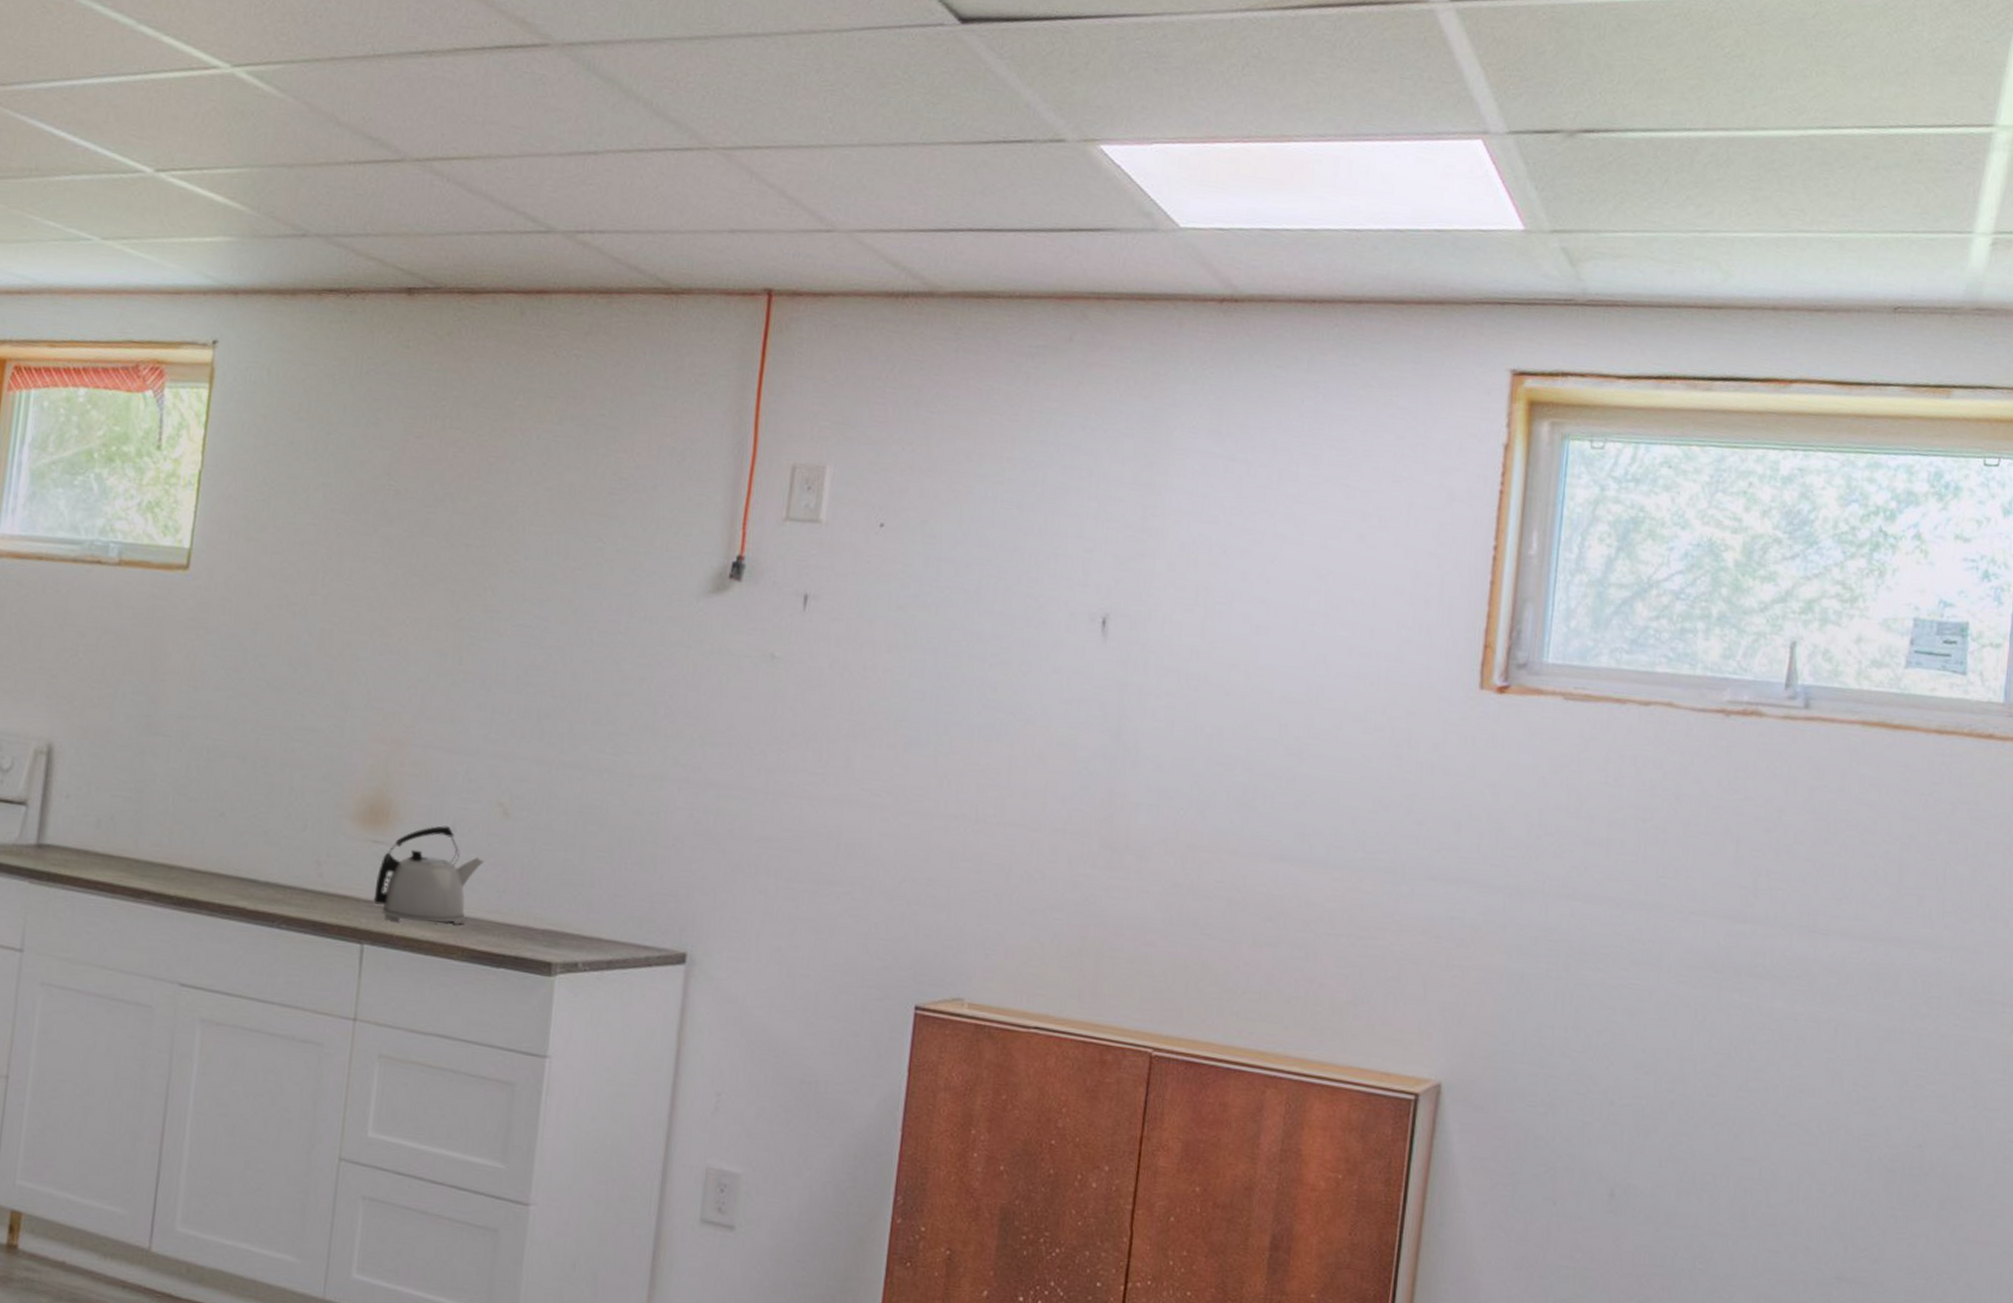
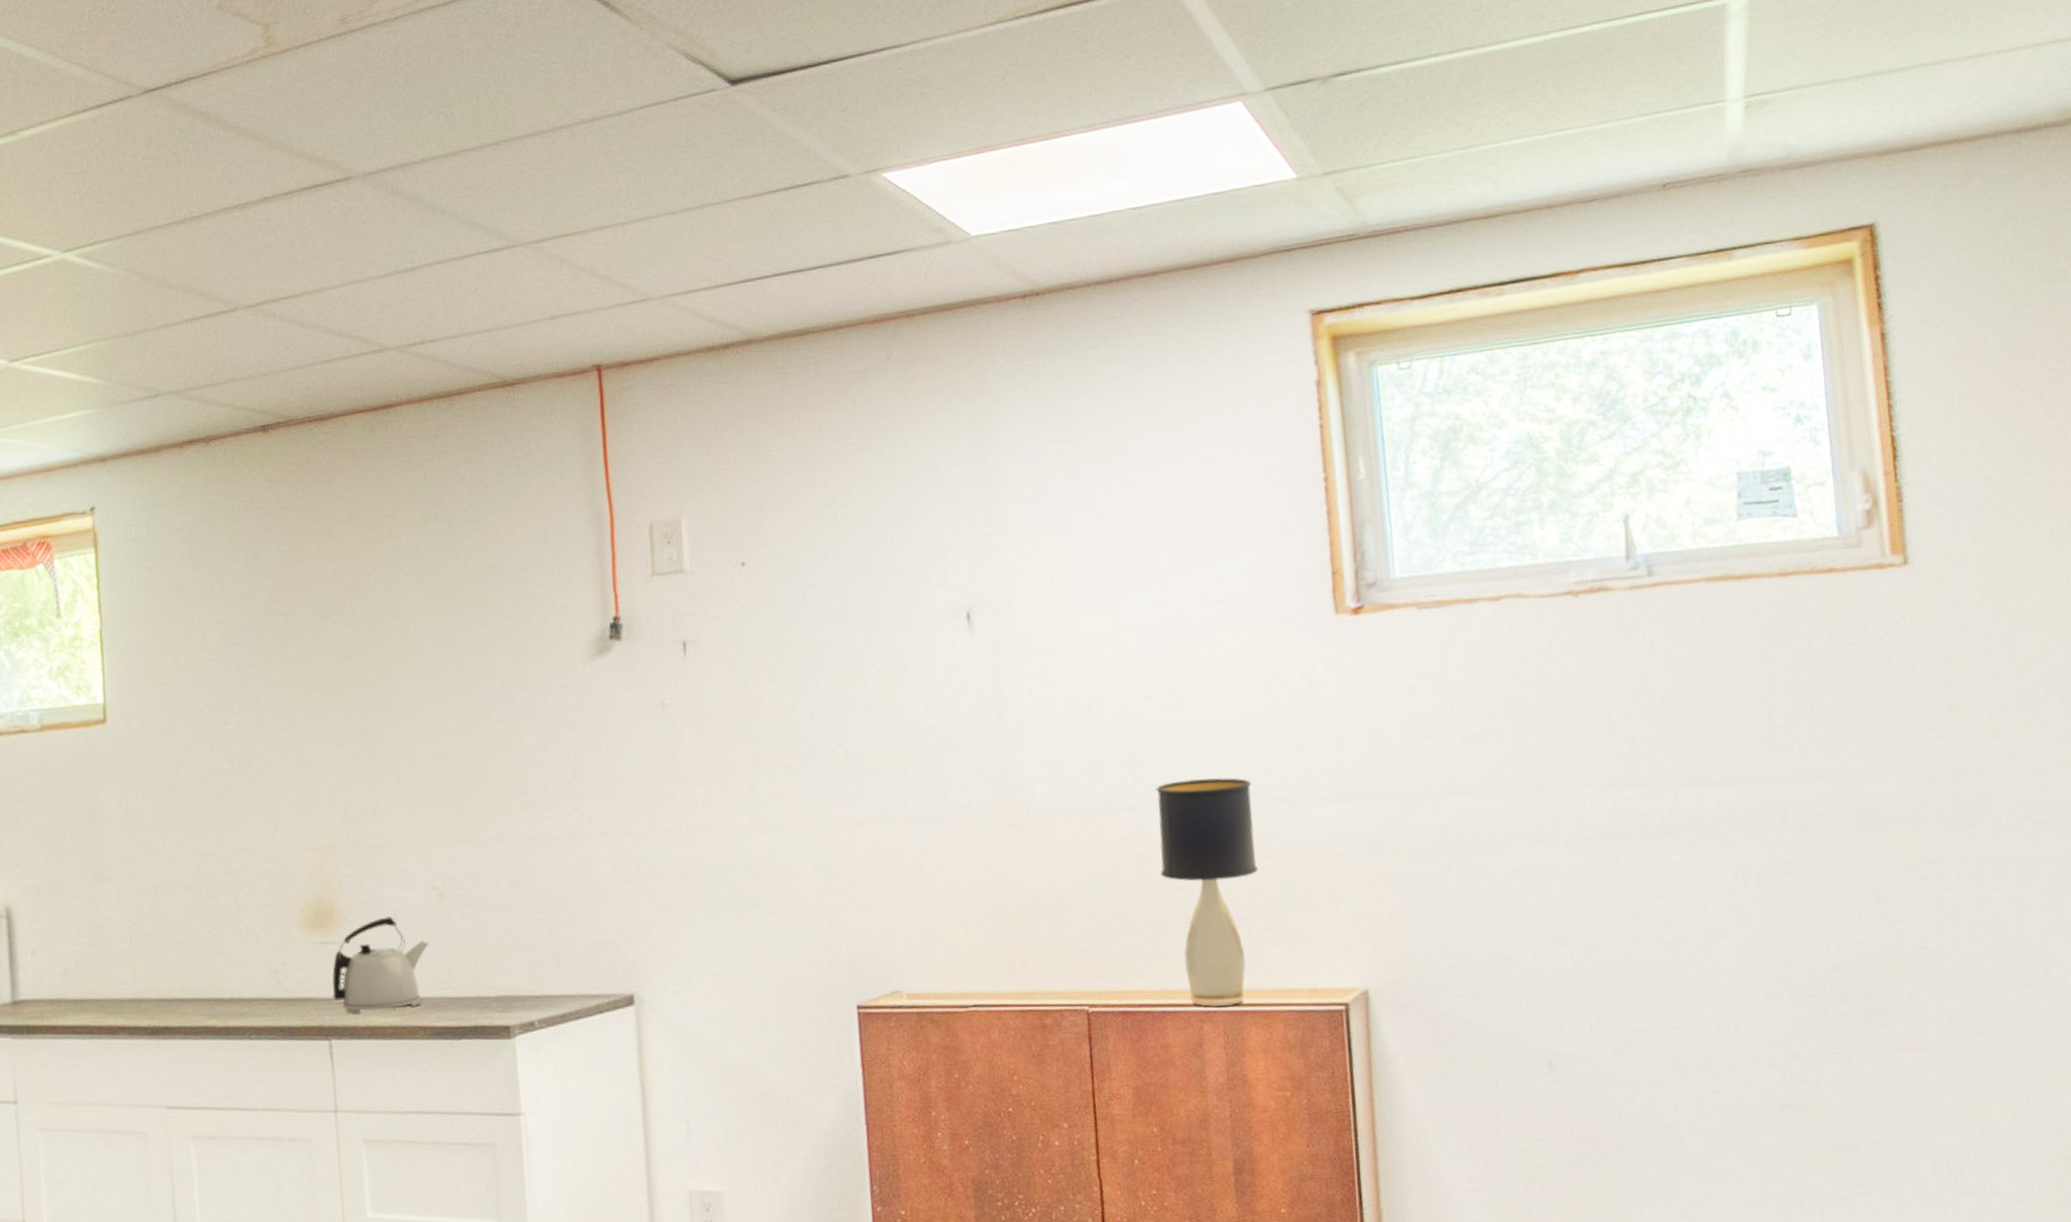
table lamp: none [1251,832,1362,1075] -> present [1156,777,1258,1007]

